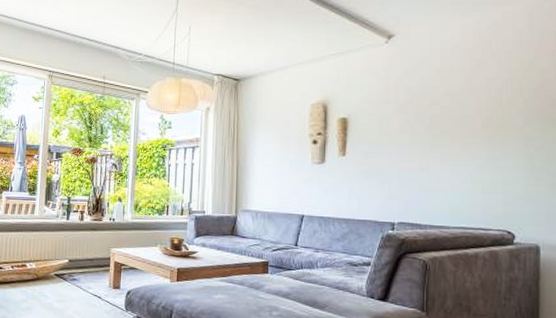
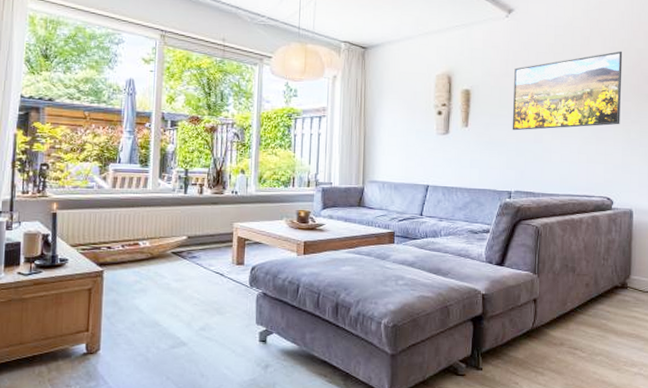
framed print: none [394,72,522,159] -> present [512,50,623,131]

